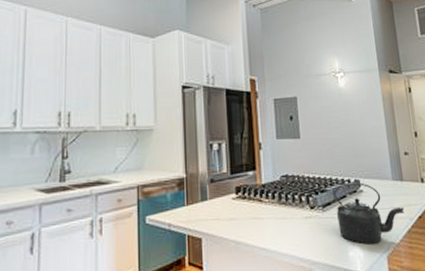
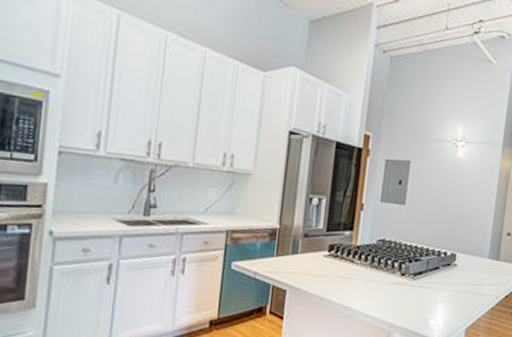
kettle: present [334,182,404,244] -> none [425,255,493,316]

